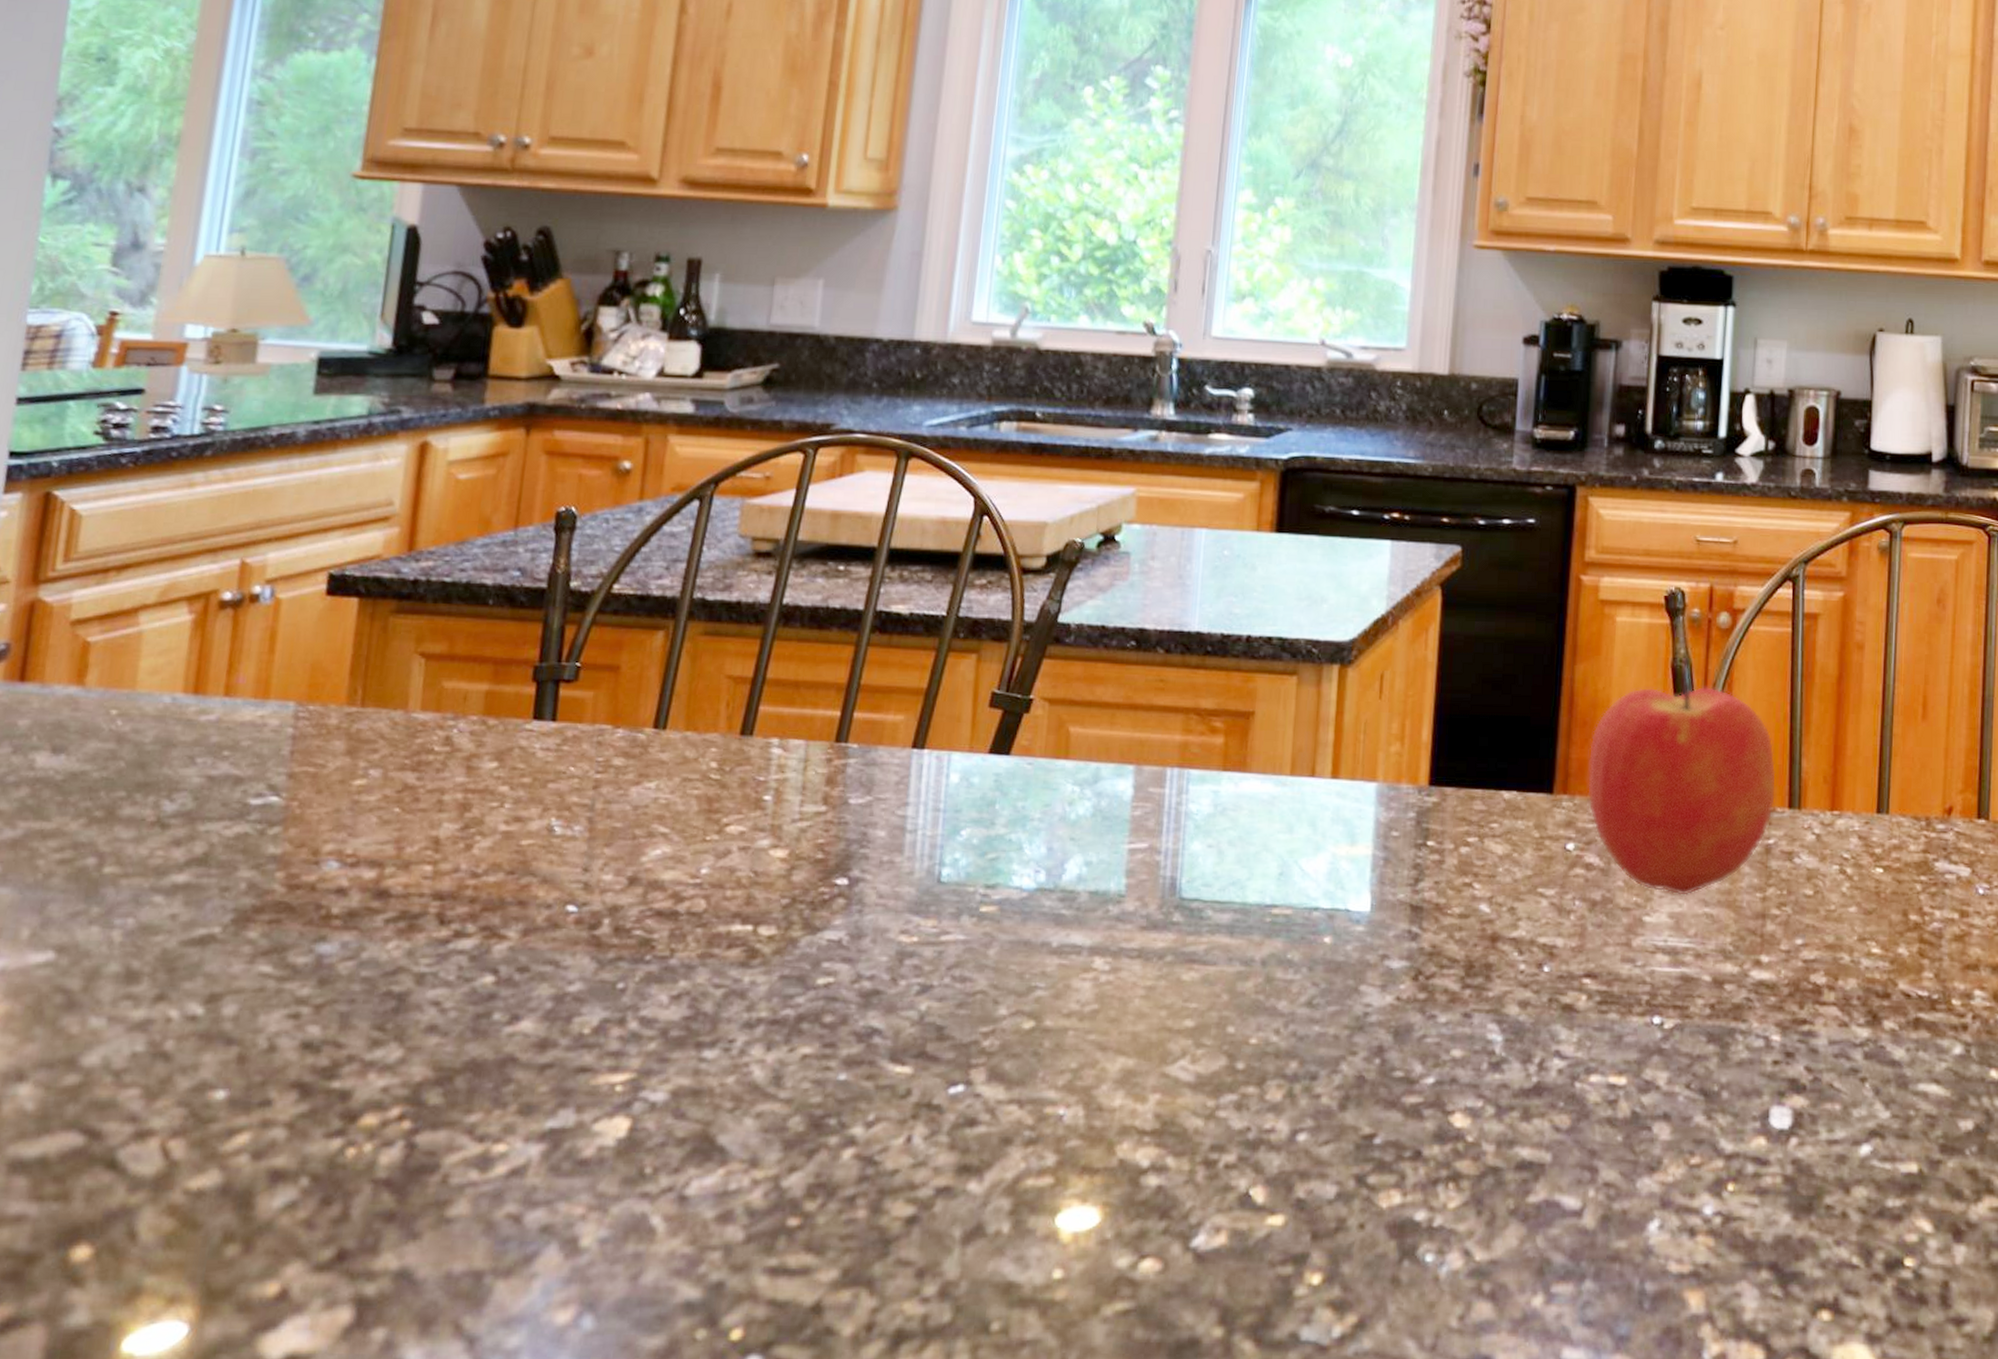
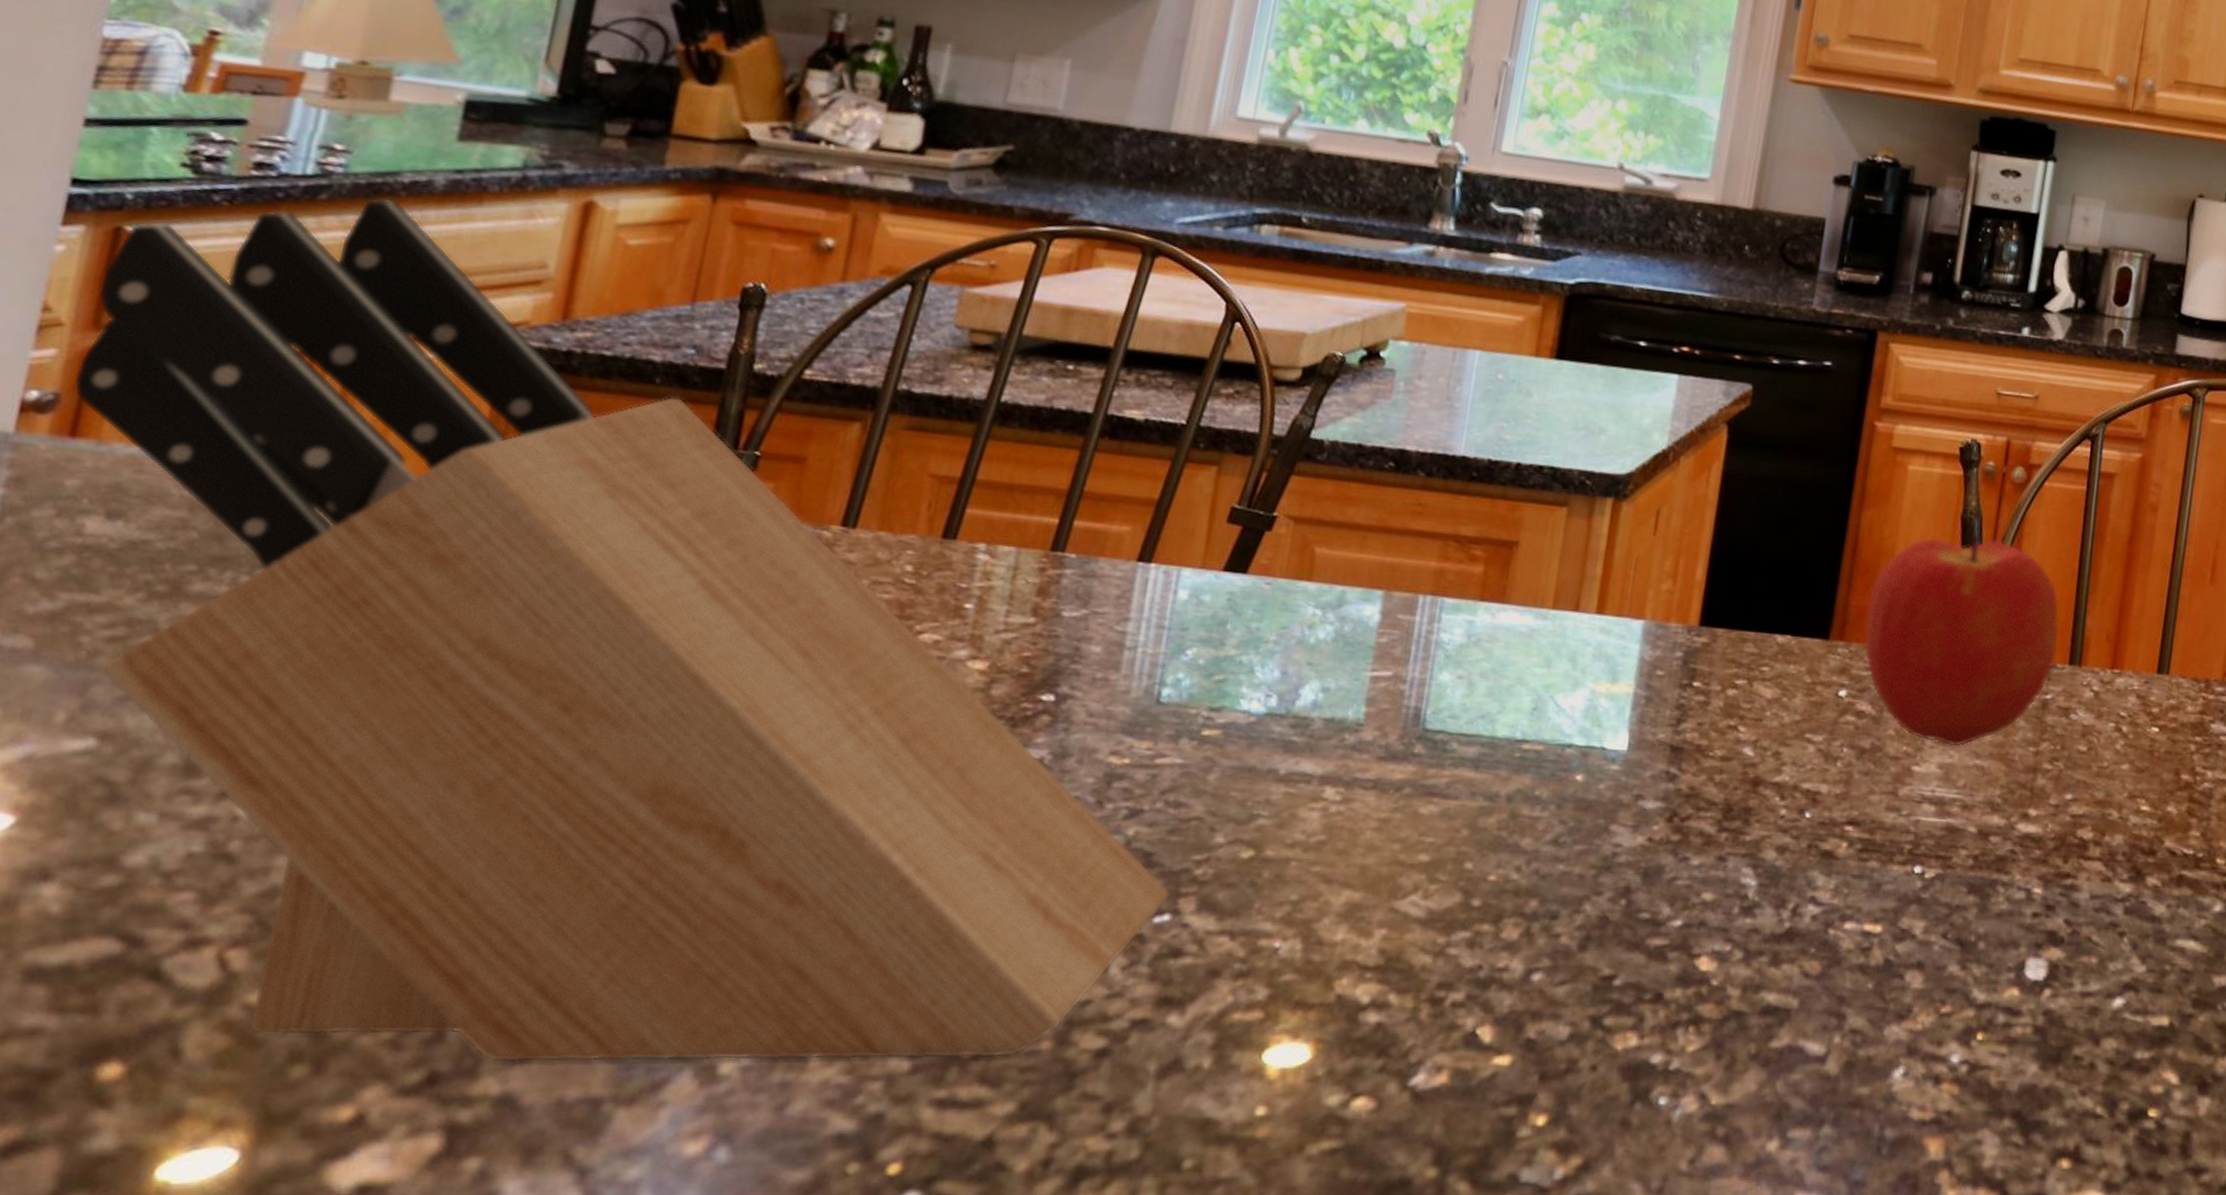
knife block: none [20,451,963,1239] -> present [73,198,1171,1063]

